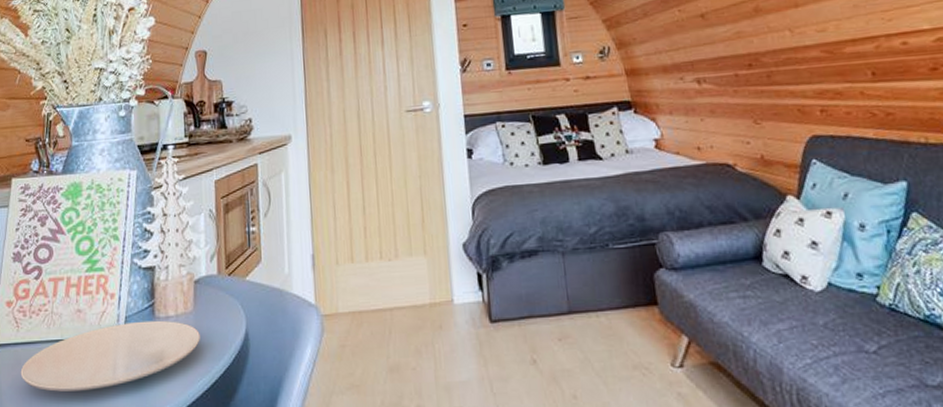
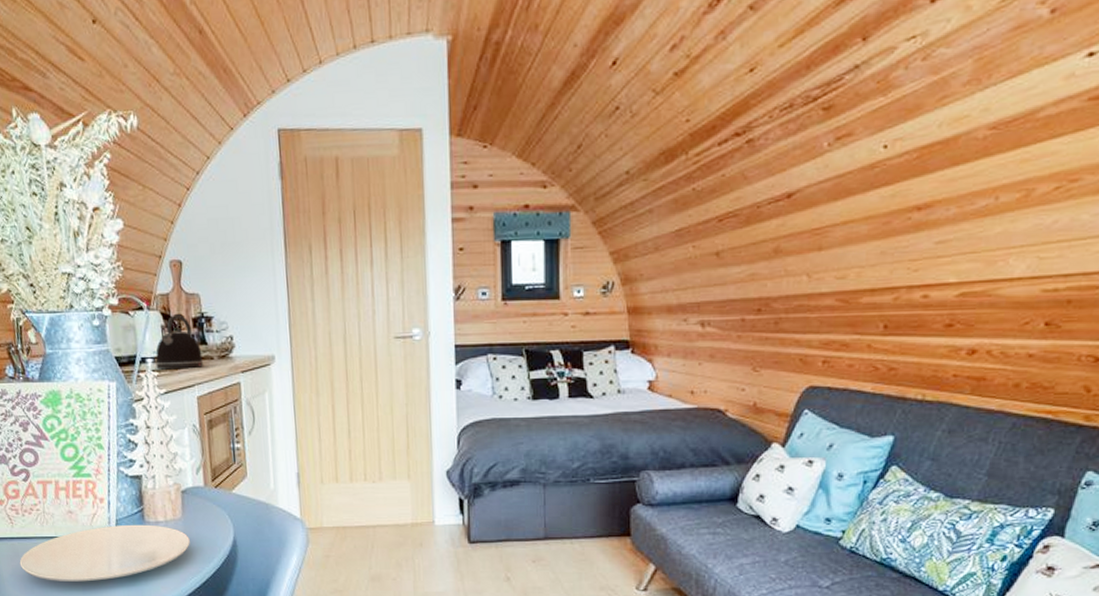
kettle: none [176,101,223,156] -> present [155,314,204,370]

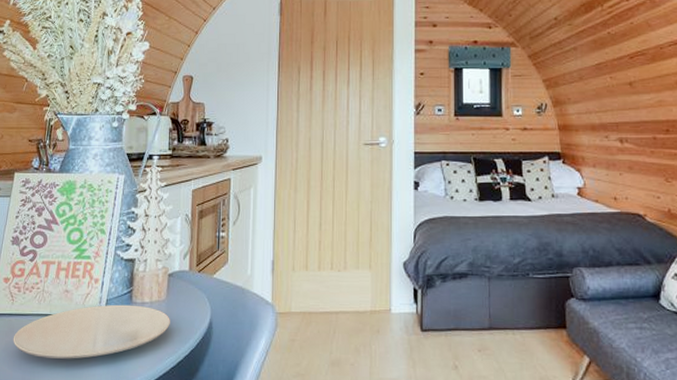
kettle: present [155,314,204,370] -> none [160,120,202,166]

